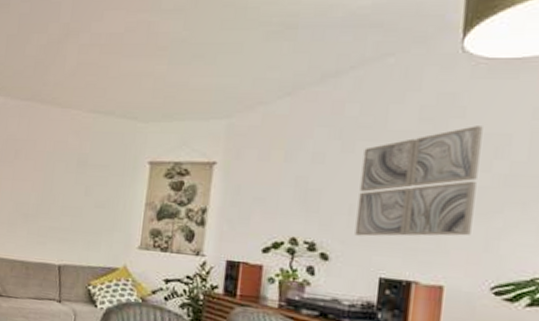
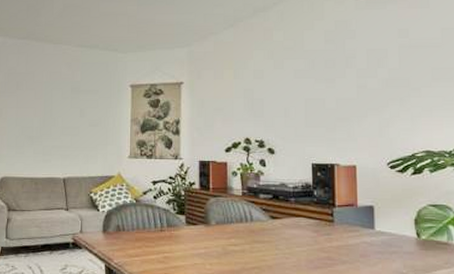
wall art: present [355,126,483,237] -> none [290,44,369,132]

